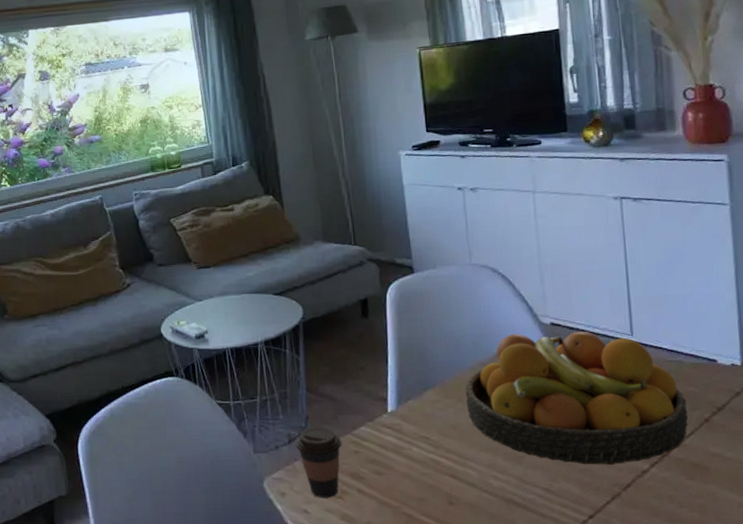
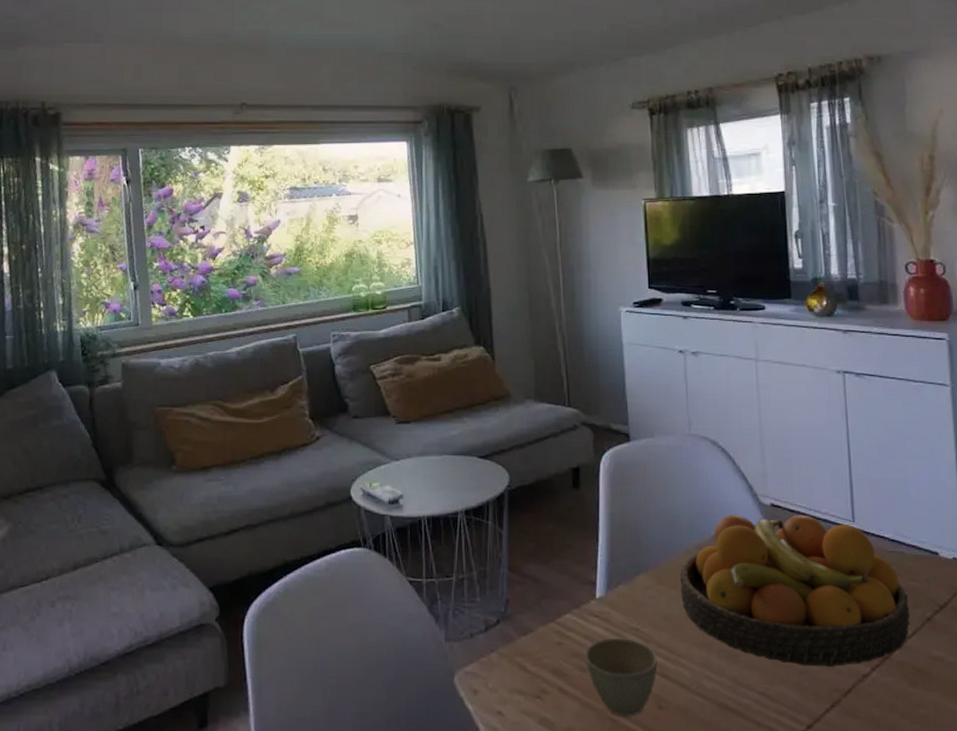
coffee cup: present [294,427,342,498] -> none [492,613,545,697]
cup: none [379,445,447,512] -> present [584,637,658,717]

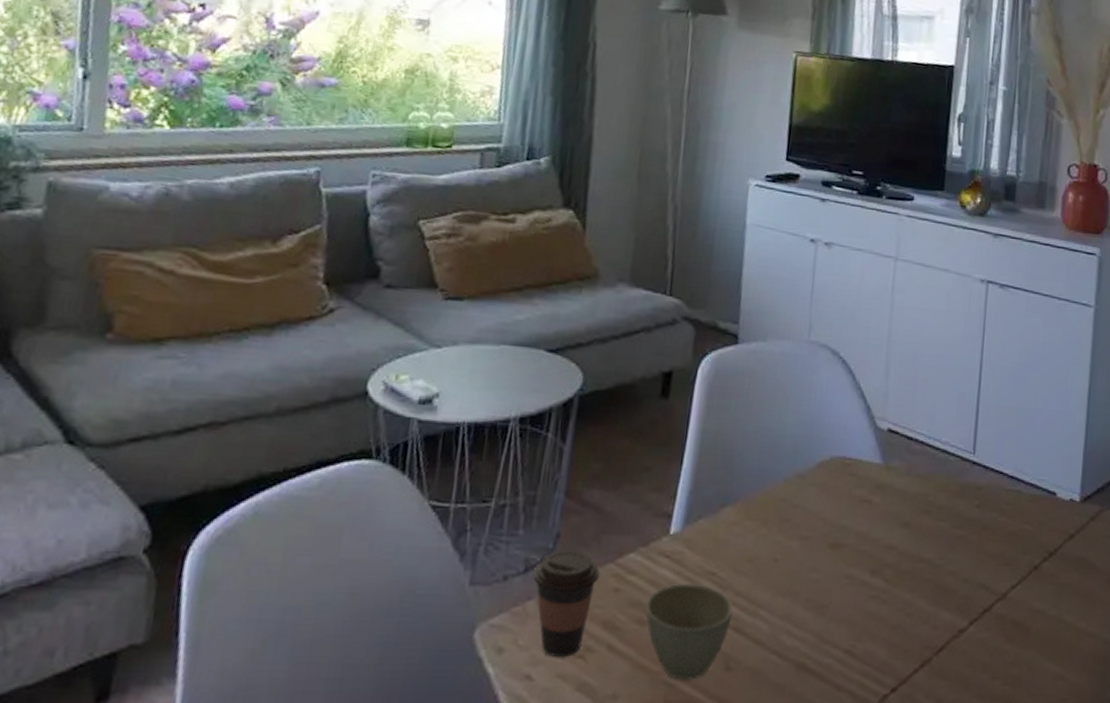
coffee cup: none [492,613,545,697] -> present [532,550,601,657]
fruit bowl: present [680,514,910,668] -> none [771,438,1018,622]

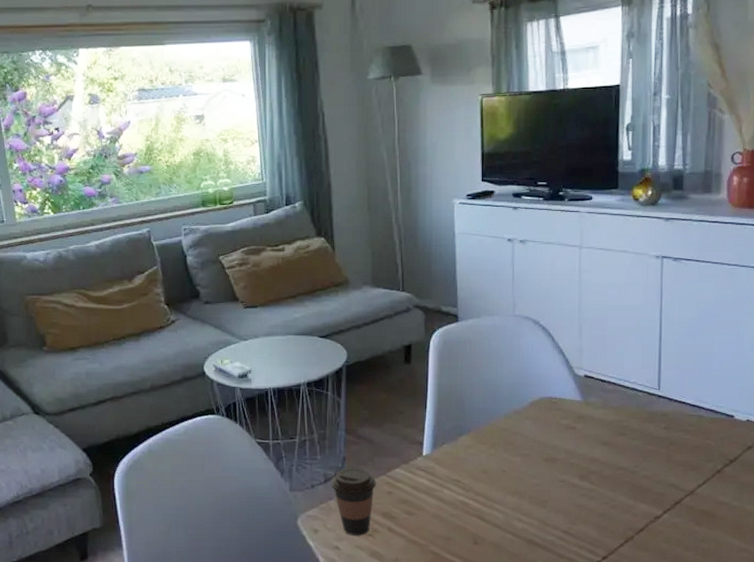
cup: present [645,582,733,680] -> none [411,487,475,550]

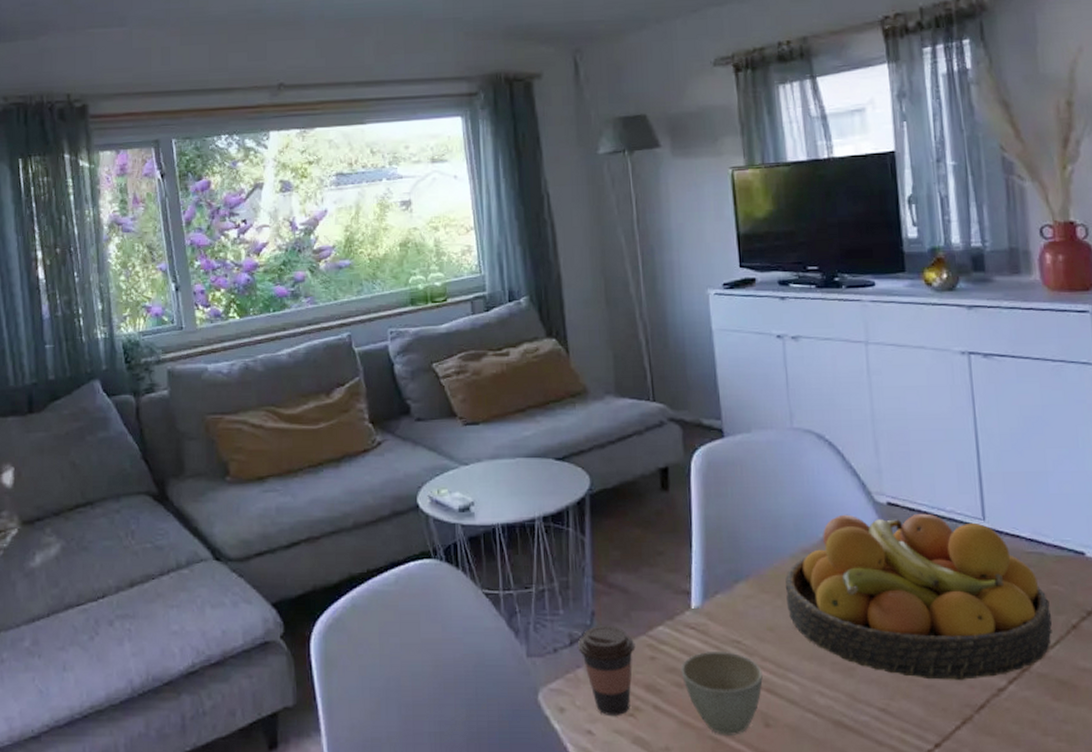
cup: none [411,487,475,550] -> present [680,650,763,735]
fruit bowl: none [499,384,702,511] -> present [785,513,1052,681]

